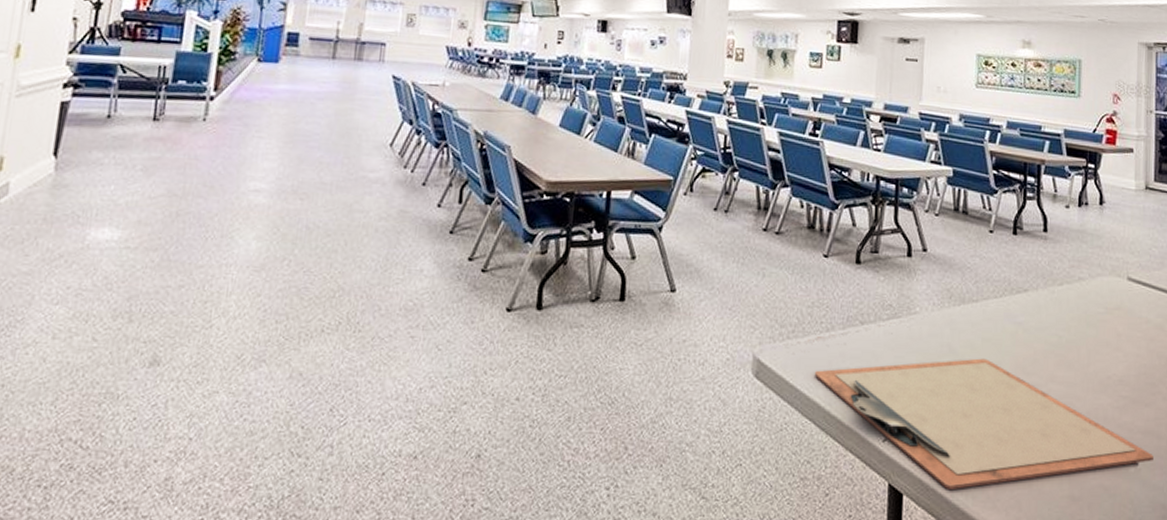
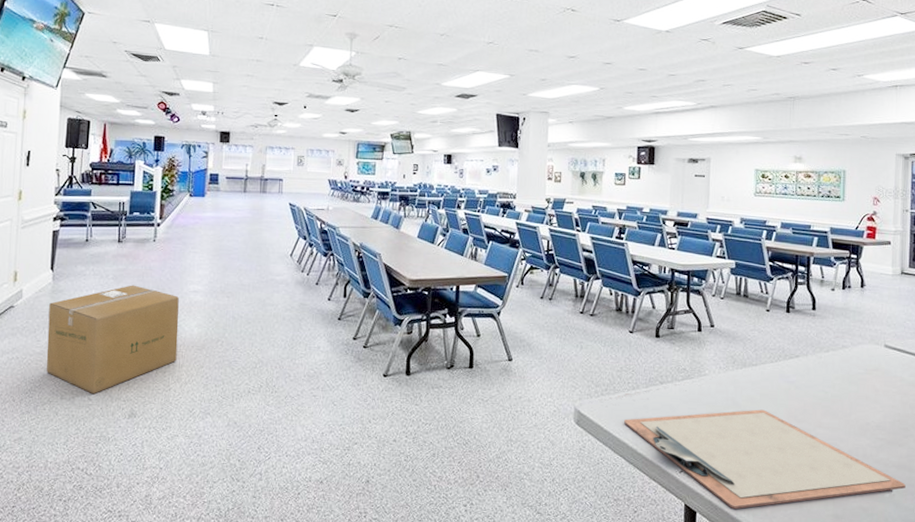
box: none [35,179,234,333] -> present [46,285,179,395]

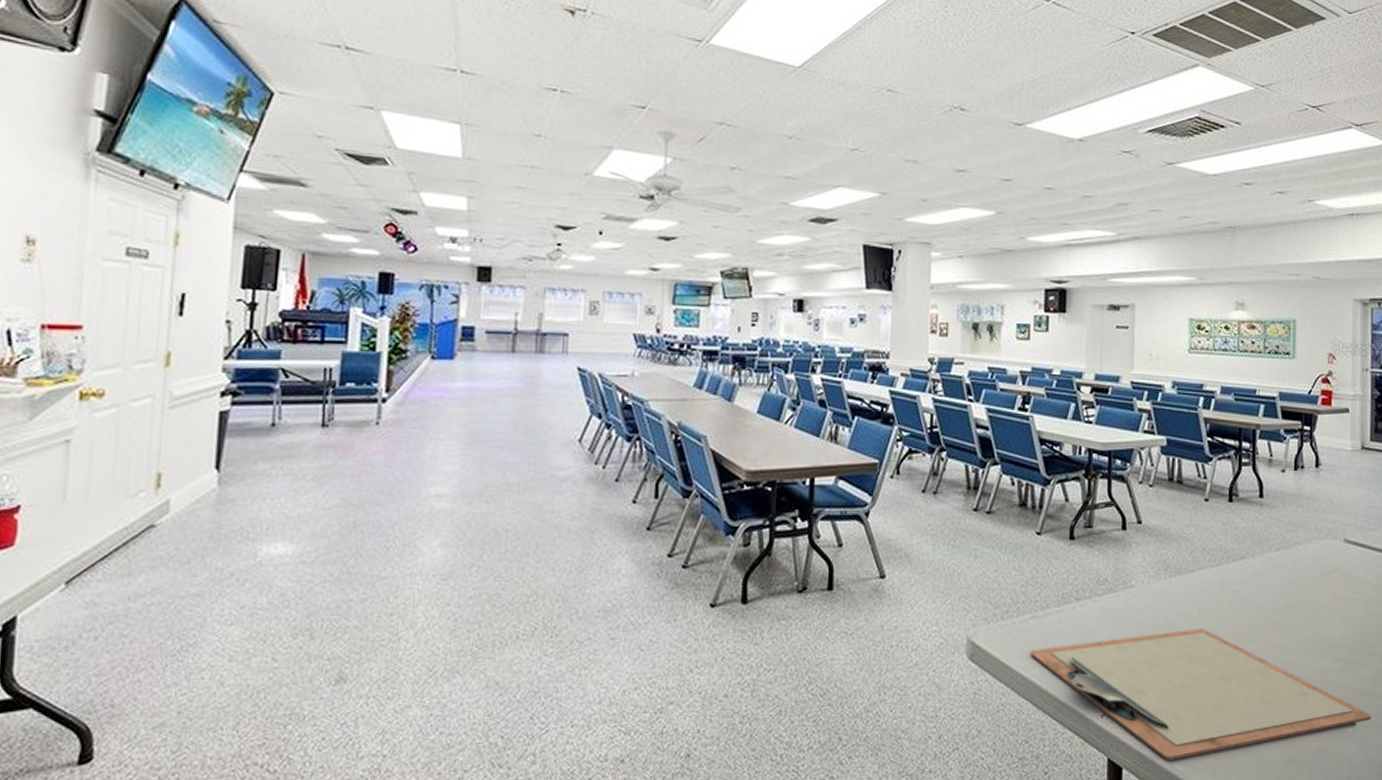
box: present [46,285,179,395] -> none [206,488,414,652]

